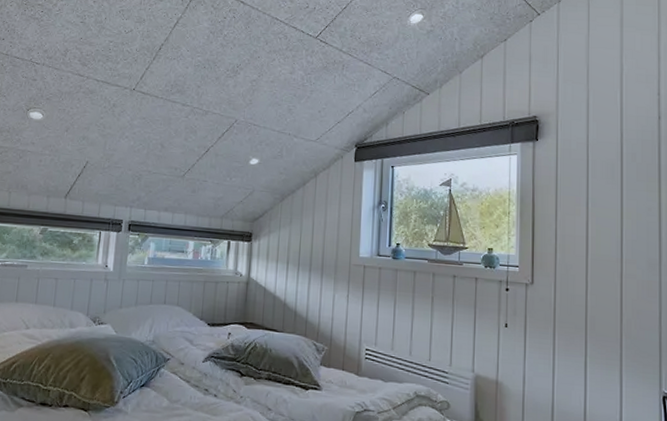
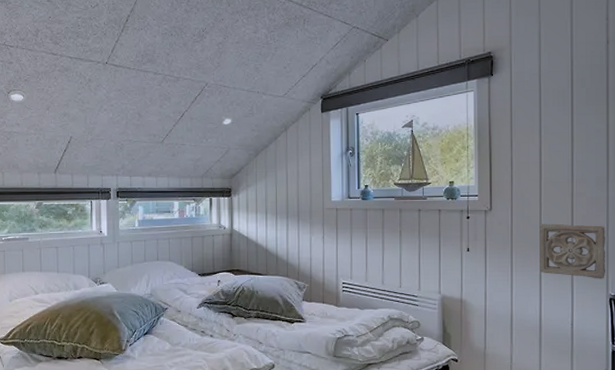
wall ornament: none [585,304,658,374] -> present [539,223,605,279]

